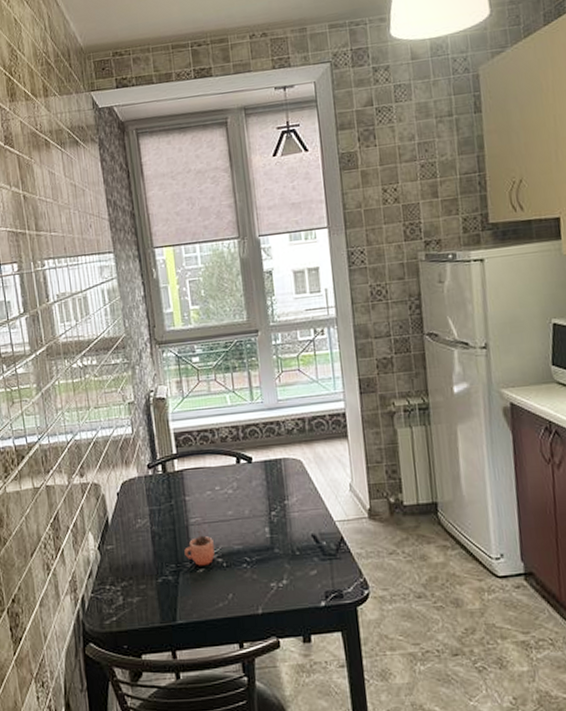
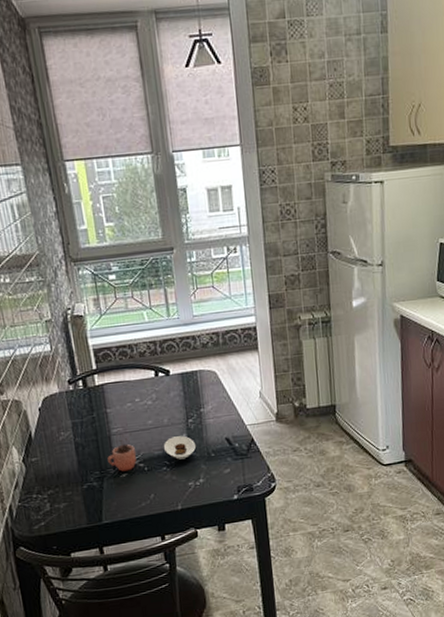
saucer: none [244,530,279,557] -> present [164,436,196,460]

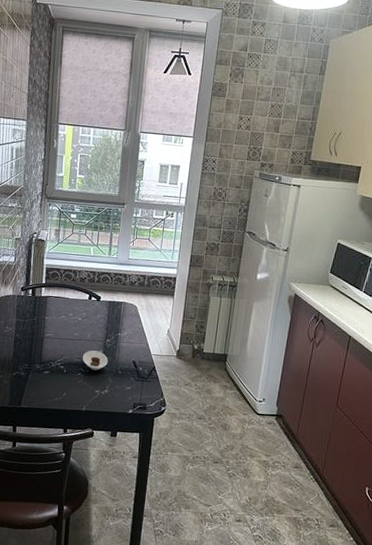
cocoa: present [107,430,137,472] -> none [37,335,60,370]

